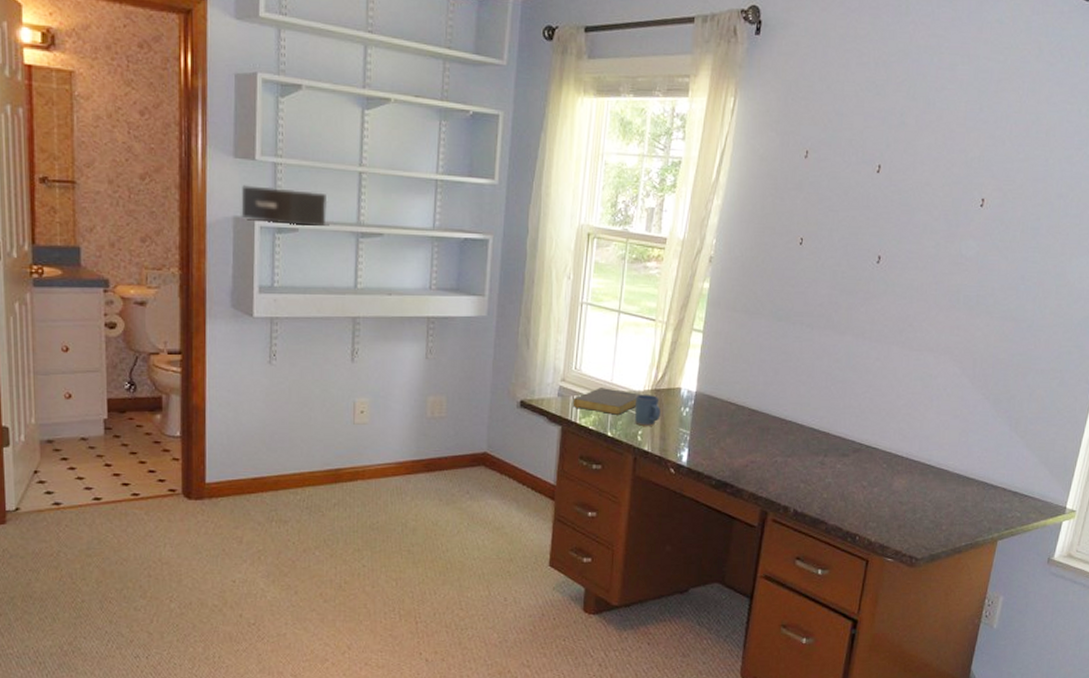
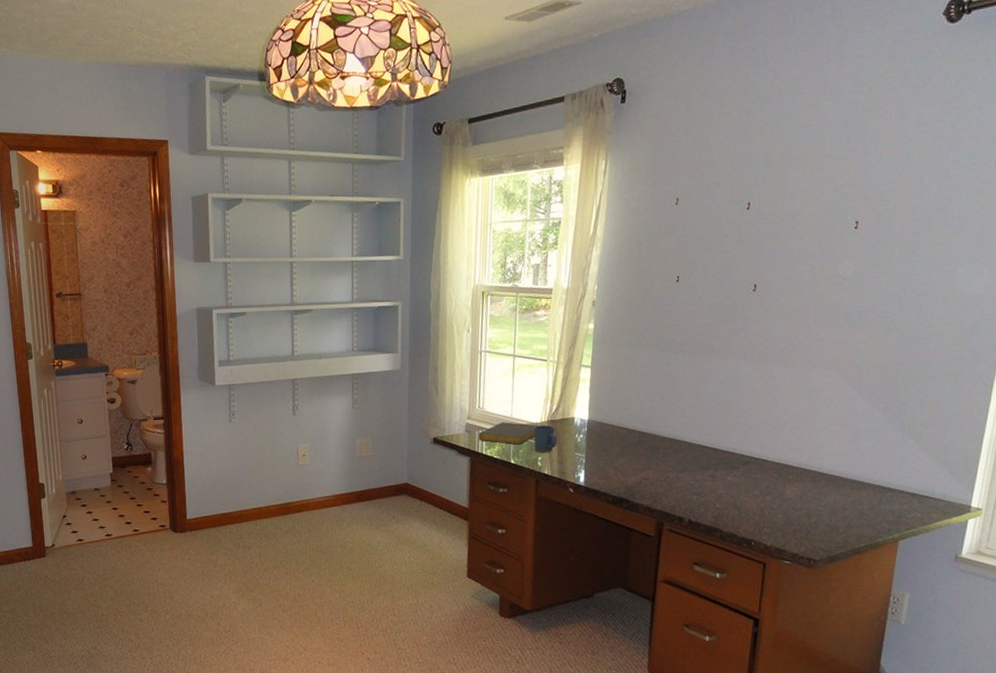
box: present [241,185,328,227] -> none [201,281,267,310]

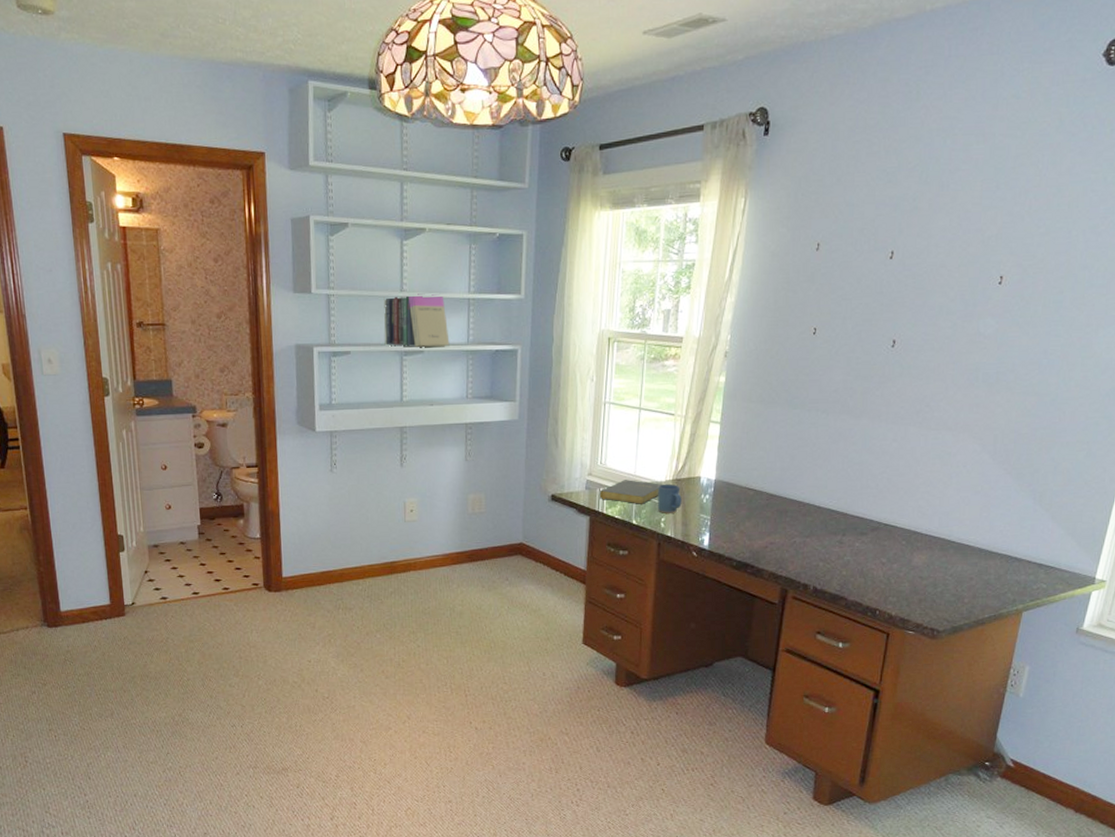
books: none [275,258,336,308] -> present [383,293,450,348]

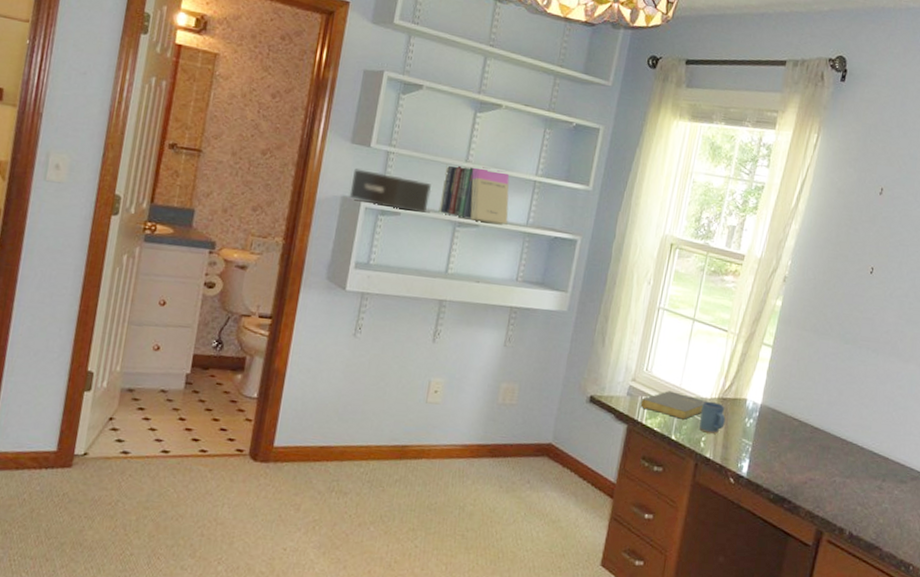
box: none [301,315,375,349] -> present [349,168,432,213]

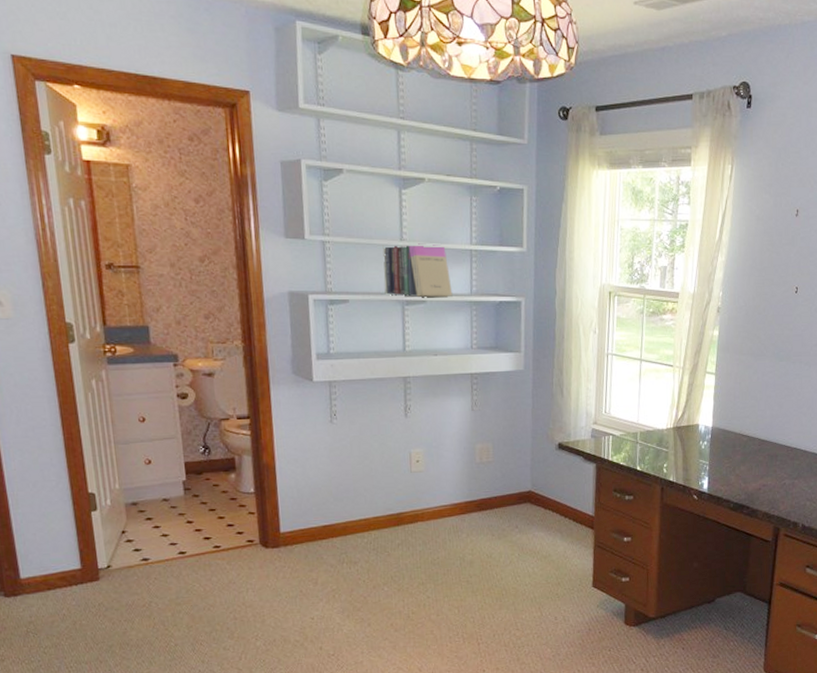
box: present [349,168,432,213] -> none [294,262,374,298]
book: present [640,391,707,420] -> none [604,428,663,451]
mug: present [699,400,726,434] -> none [660,431,682,460]

